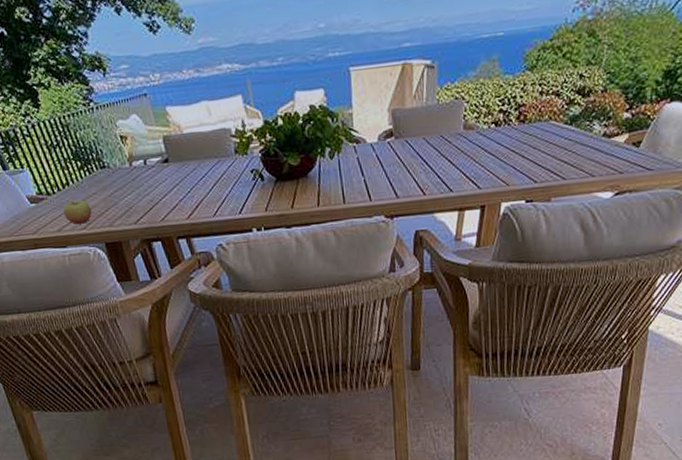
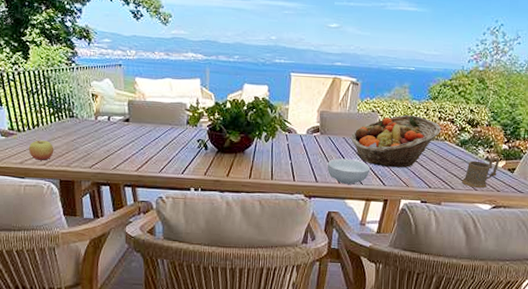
cereal bowl: none [408,163,461,195] -> present [327,158,371,185]
fruit basket: none [431,94,545,166] -> present [350,115,442,168]
mug: none [574,130,621,174] -> present [461,157,500,189]

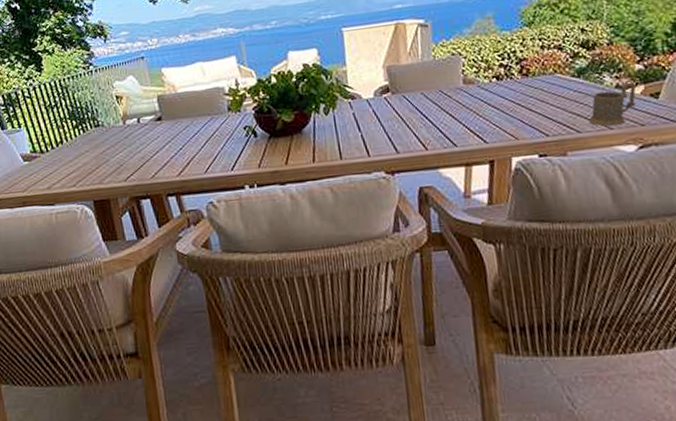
apple: present [28,140,54,160] -> none [54,158,83,182]
cereal bowl: present [327,158,371,185] -> none [407,117,464,150]
fruit basket: present [350,115,442,168] -> none [430,49,548,120]

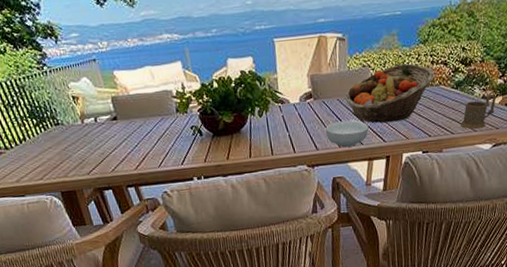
cereal bowl: none [407,117,464,150] -> present [325,120,369,148]
fruit basket: none [430,49,548,120] -> present [344,63,435,123]

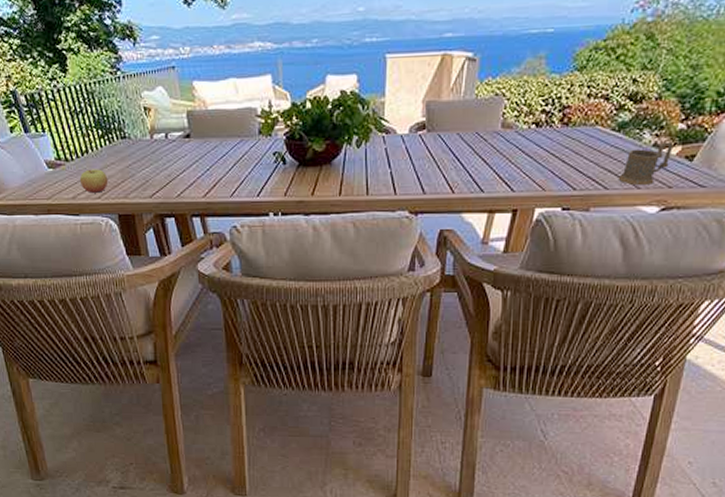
apple: none [20,153,48,176] -> present [79,169,109,193]
cereal bowl: present [325,120,369,148] -> none [438,160,494,194]
fruit basket: present [344,63,435,123] -> none [466,95,592,168]

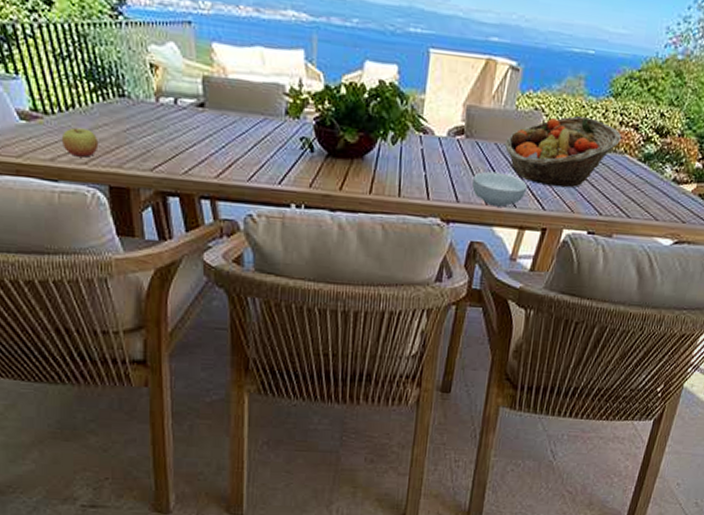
cereal bowl: none [438,160,494,194] -> present [472,171,528,207]
fruit basket: none [466,95,592,168] -> present [504,116,622,188]
mug: present [618,141,674,186] -> none [640,178,690,219]

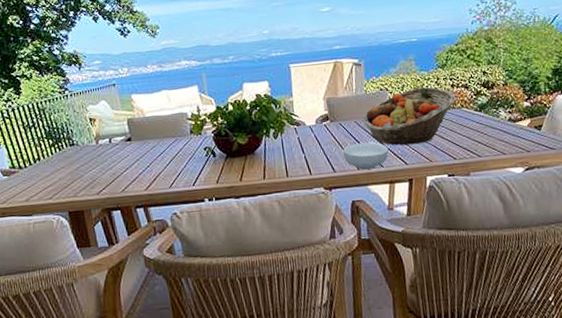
apple: present [61,127,99,157] -> none [32,173,59,195]

